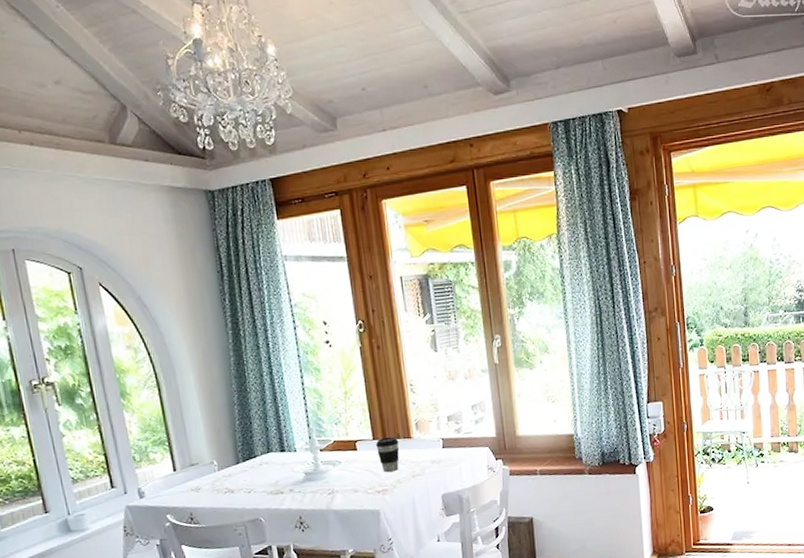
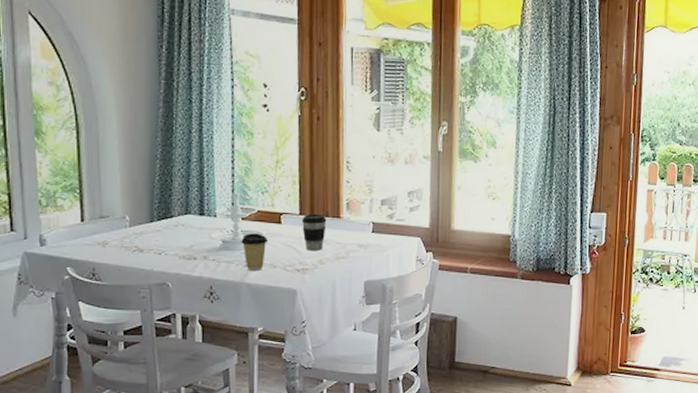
coffee cup: none [322,462,348,498] -> present [241,233,269,271]

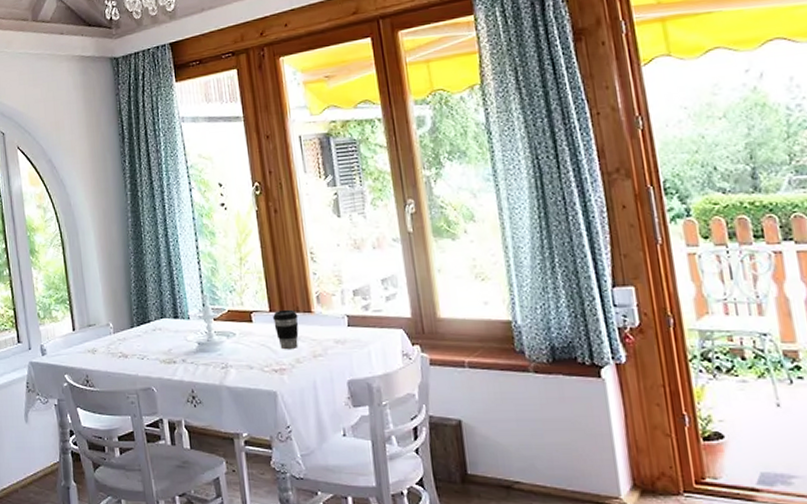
coffee cup: present [241,233,269,271] -> none [215,334,243,373]

